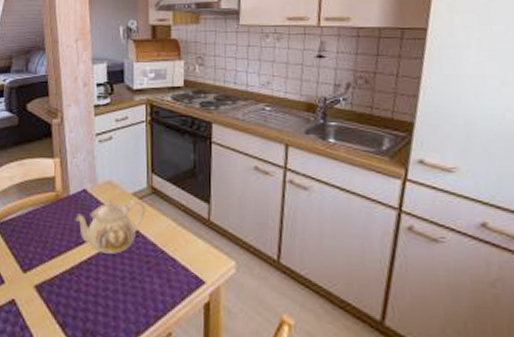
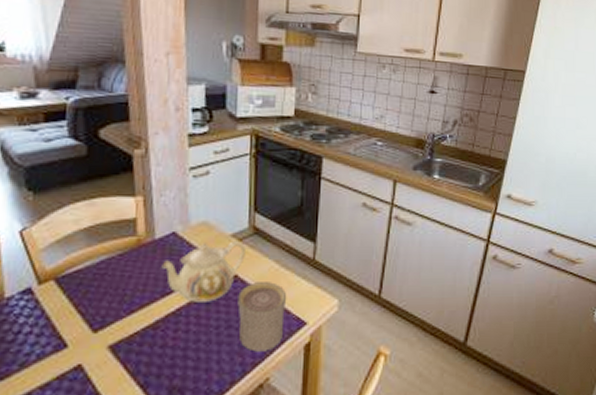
cup: none [140,238,185,306] -> present [237,282,287,352]

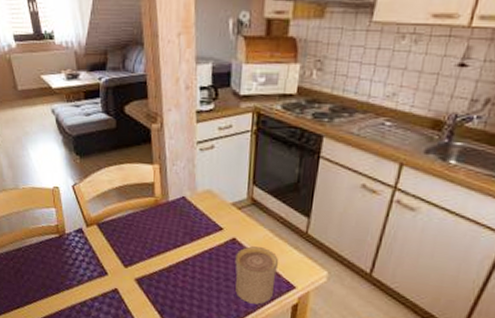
teapot: present [161,241,245,302] -> none [174,208,244,257]

